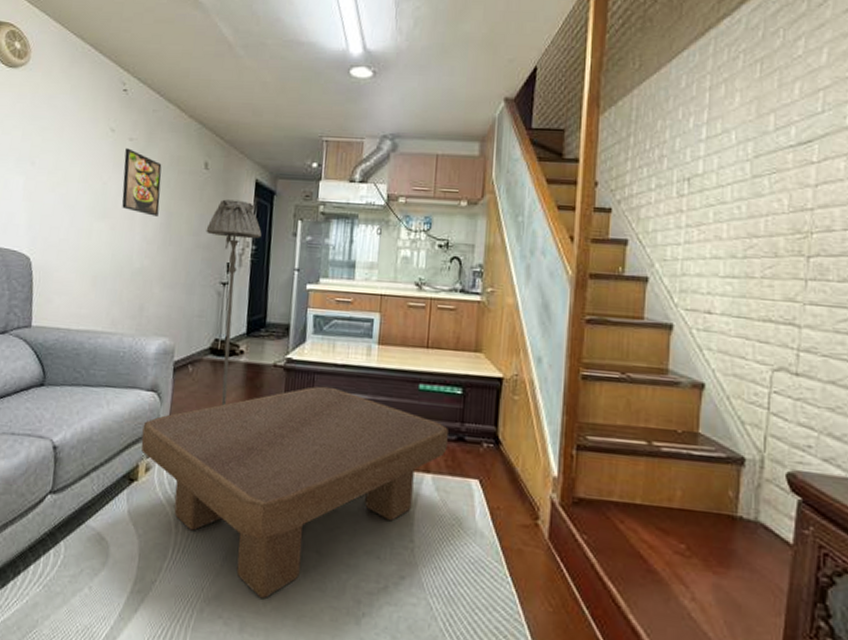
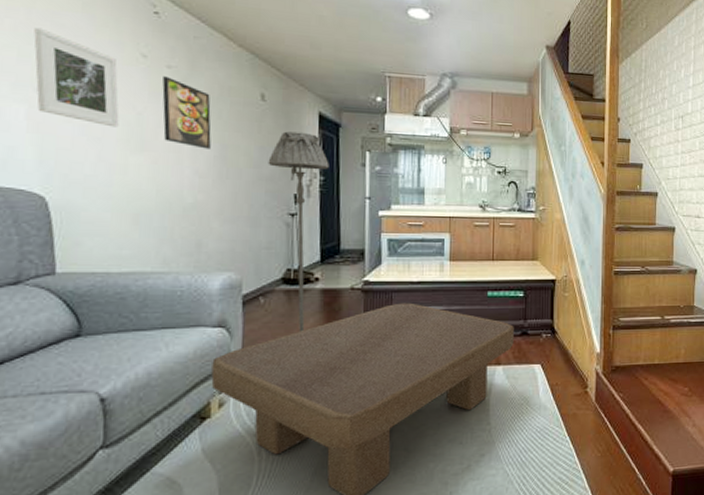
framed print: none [32,110,92,196] -> present [34,27,119,128]

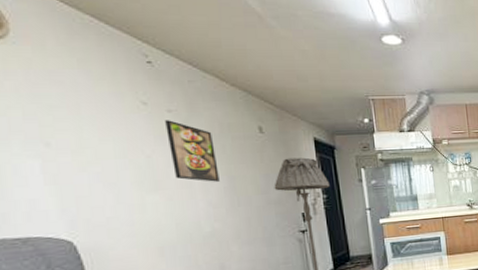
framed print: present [34,27,119,128] -> none [35,87,131,172]

